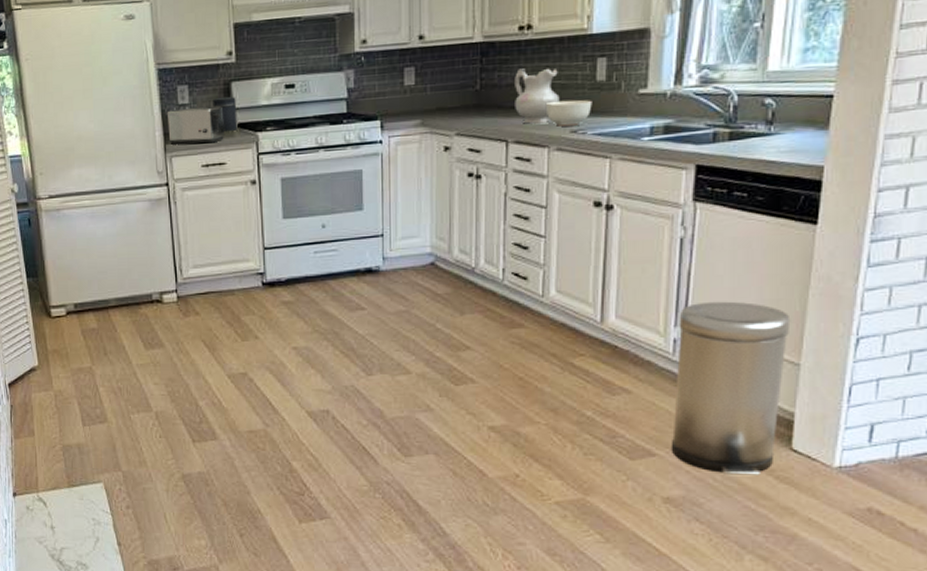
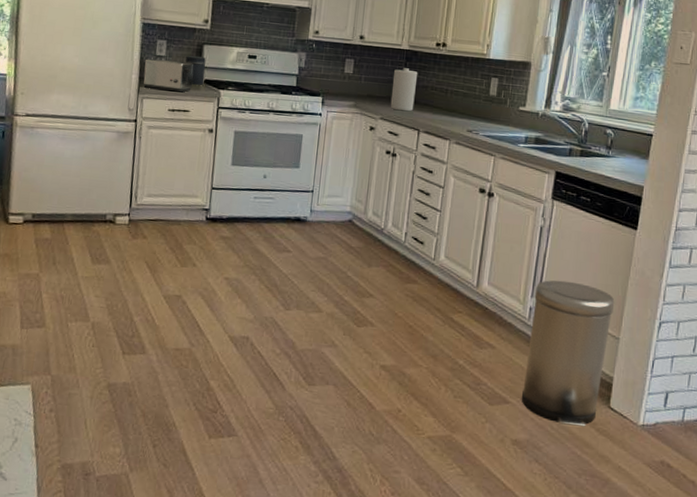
paper towel holder: none [466,65,499,122] -> present [390,68,418,112]
ceramic pitcher: present [515,68,560,124] -> none [427,75,462,121]
bowl: present [545,99,592,127] -> none [450,104,485,127]

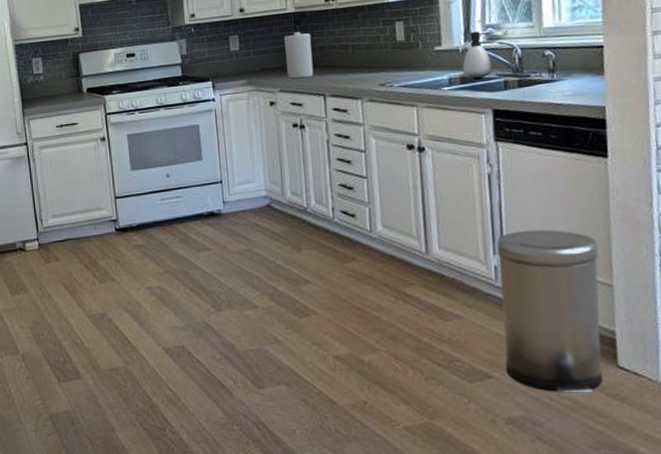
toaster: present [143,58,194,93] -> none [25,74,75,110]
cylinder: present [185,55,206,86] -> none [64,65,87,97]
soap dispenser: none [538,100,567,142] -> present [462,31,493,79]

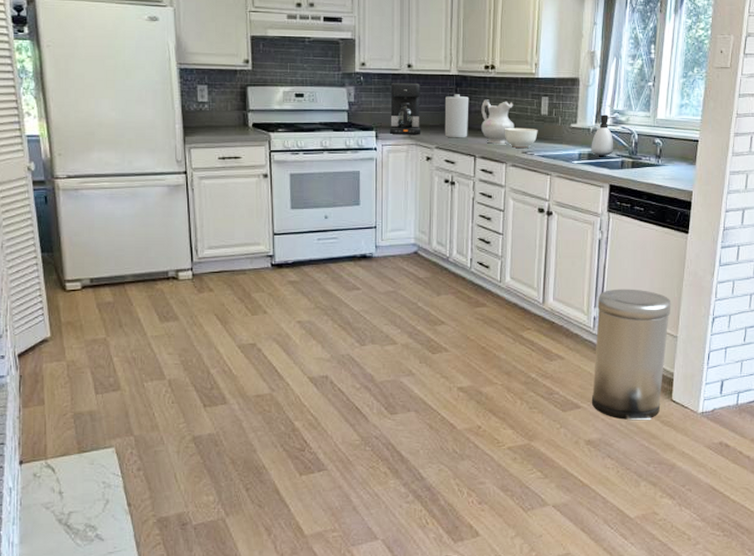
coffee maker: none [224,26,262,82] -> present [389,82,421,135]
ceramic pitcher: none [325,32,367,80] -> present [481,99,514,144]
bowl: none [354,57,396,81] -> present [504,127,538,148]

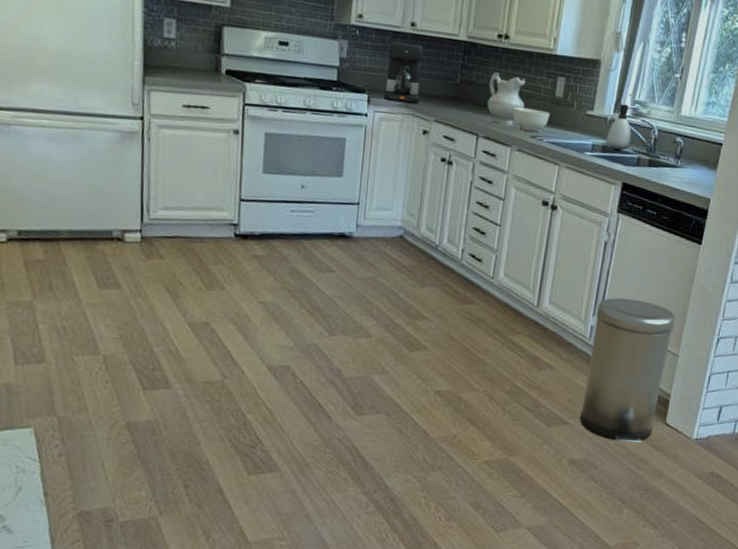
paper towel holder: present [444,94,469,138] -> none [445,62,477,114]

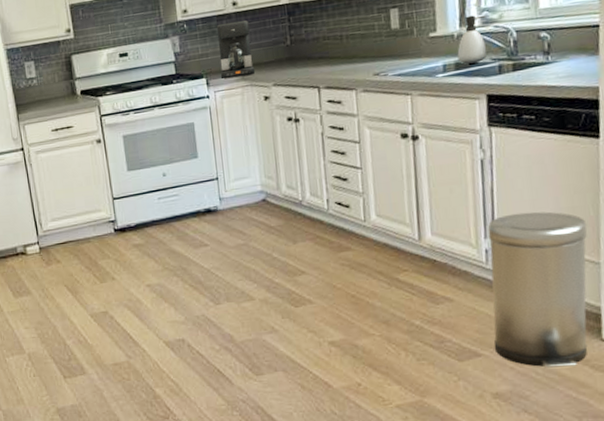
ceramic pitcher: present [487,72,526,125] -> none [319,21,361,71]
bowl: present [512,106,550,132] -> none [349,45,390,71]

